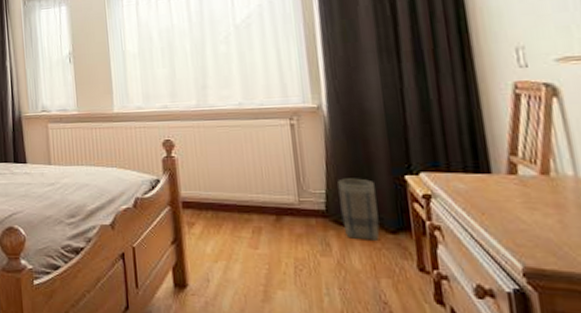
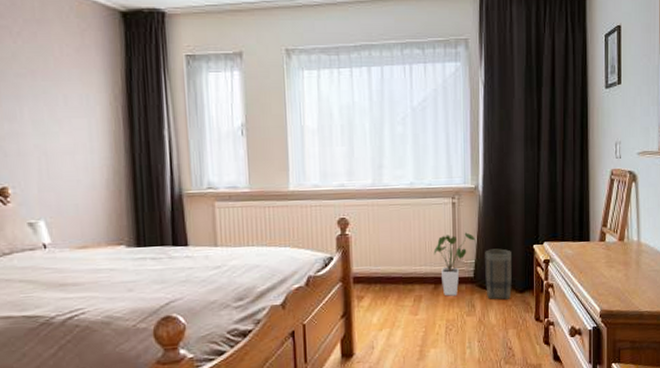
house plant: none [272,158,324,231] -> present [433,232,476,296]

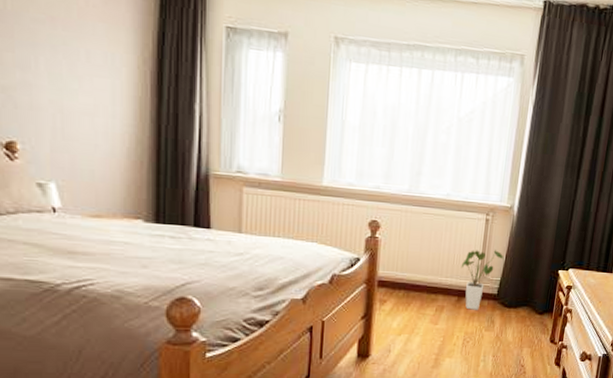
basket: present [485,248,512,300] -> none [507,269,537,319]

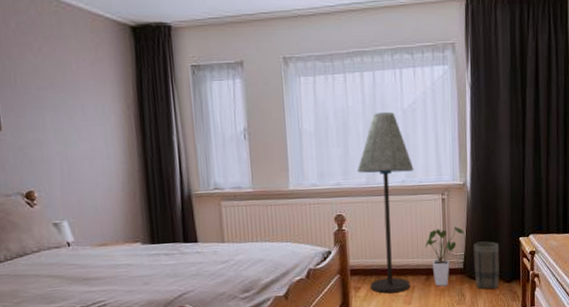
floor lamp: none [397,116,462,311] -> present [356,111,414,294]
basket: none [507,269,537,319] -> present [473,241,499,289]

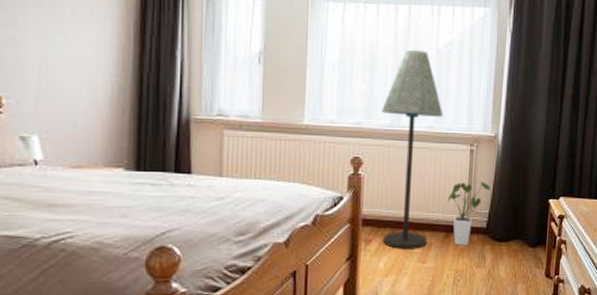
basket: present [473,241,499,289] -> none [498,200,526,253]

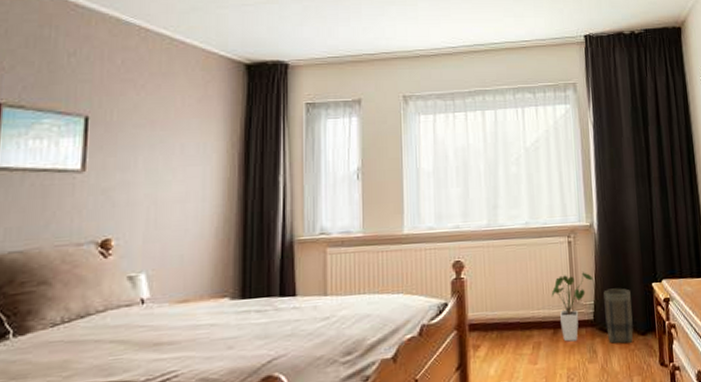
floor lamp: present [380,49,443,249] -> none [477,150,538,353]
basket: none [498,200,526,253] -> present [604,288,634,344]

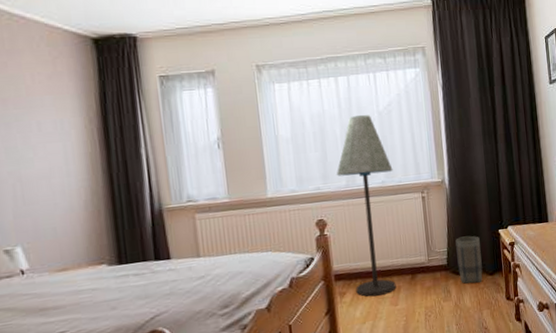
floor lamp: none [477,150,538,353] -> present [336,114,396,297]
house plant: present [551,272,594,342] -> none [408,223,446,285]

